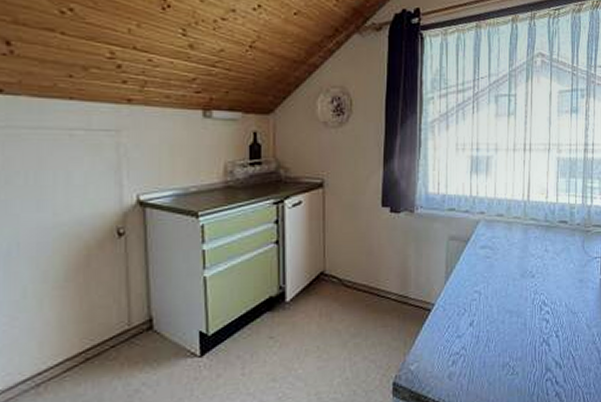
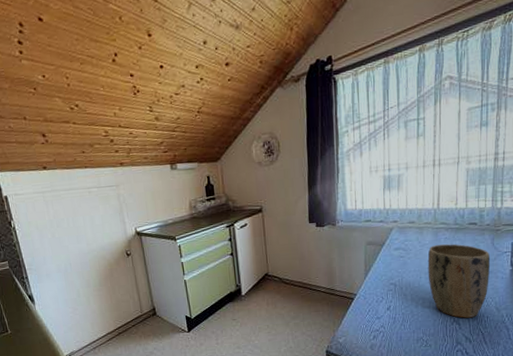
plant pot: none [516,244,581,338] -> present [427,244,491,318]

